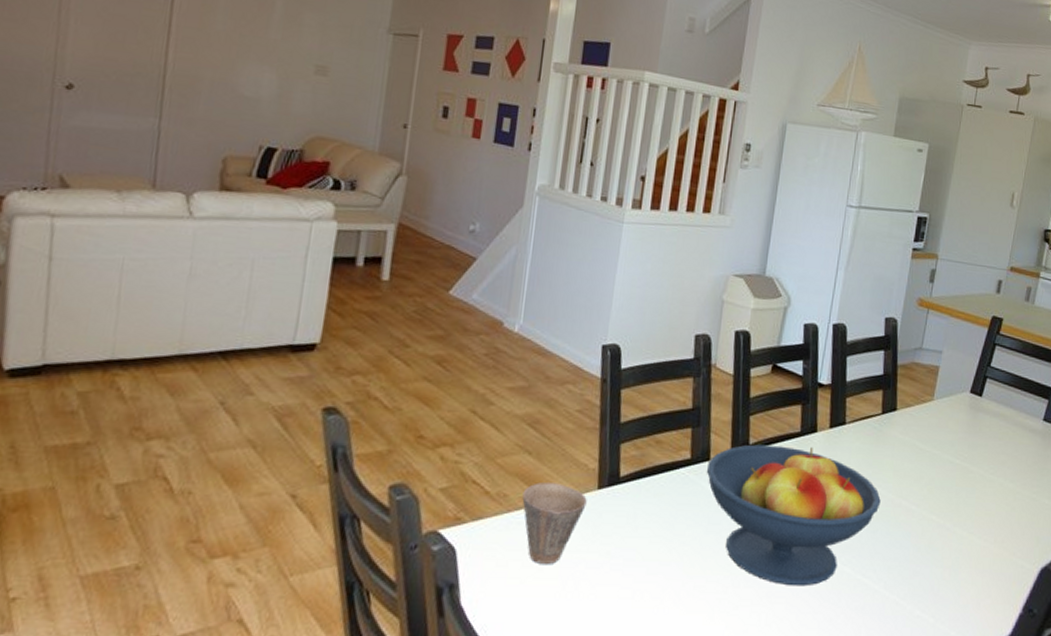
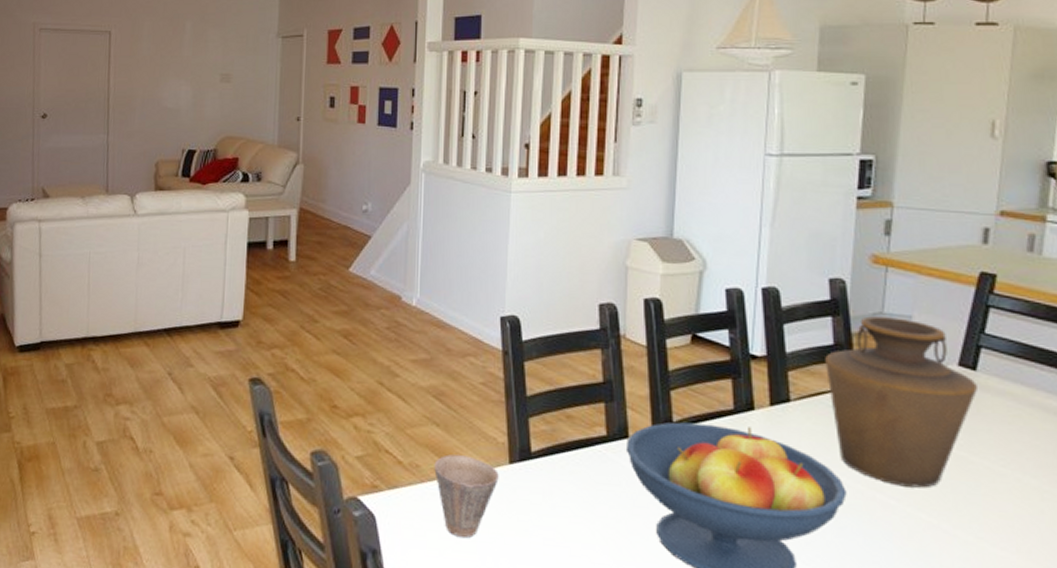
vase: none [875,351,981,495] -> present [825,316,977,489]

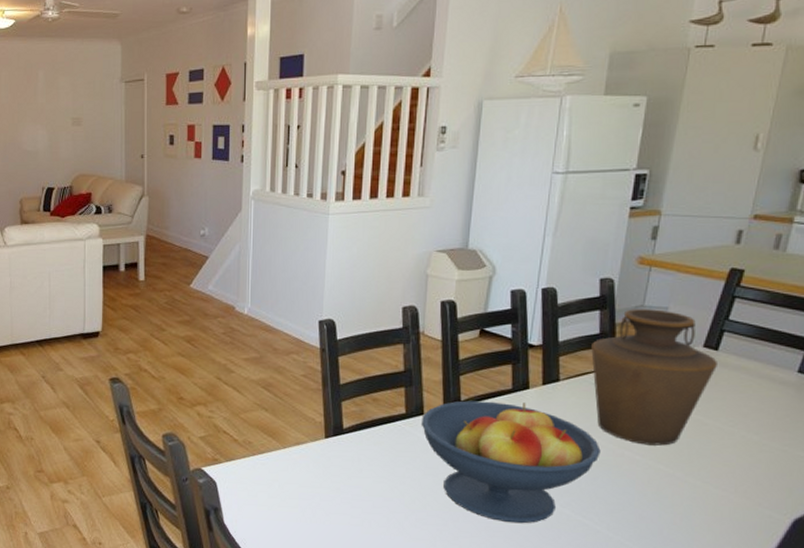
cup: present [434,454,499,538] -> none [263,433,317,496]

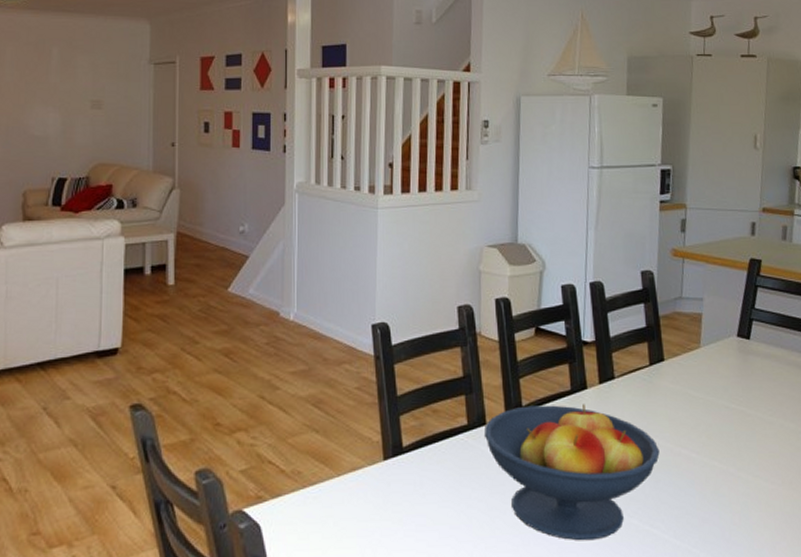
vase: present [591,309,717,446] -> none [640,300,751,441]

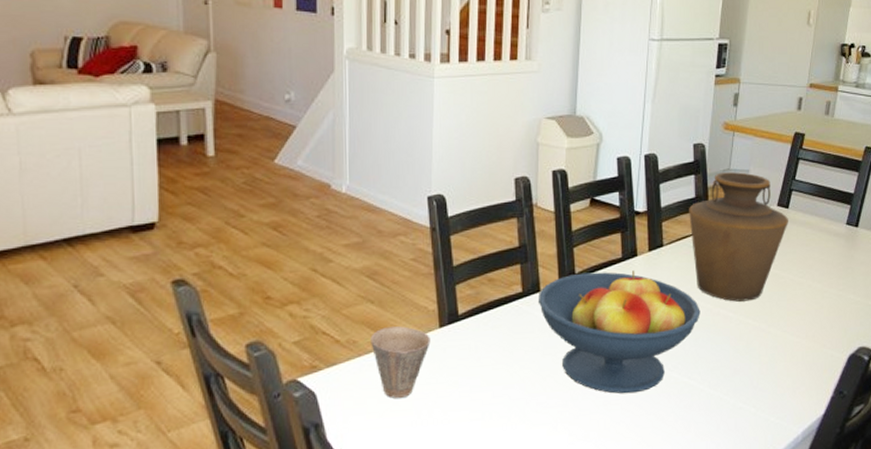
cup: none [315,457,375,534] -> present [370,326,431,398]
vase: none [640,300,751,441] -> present [689,172,788,302]

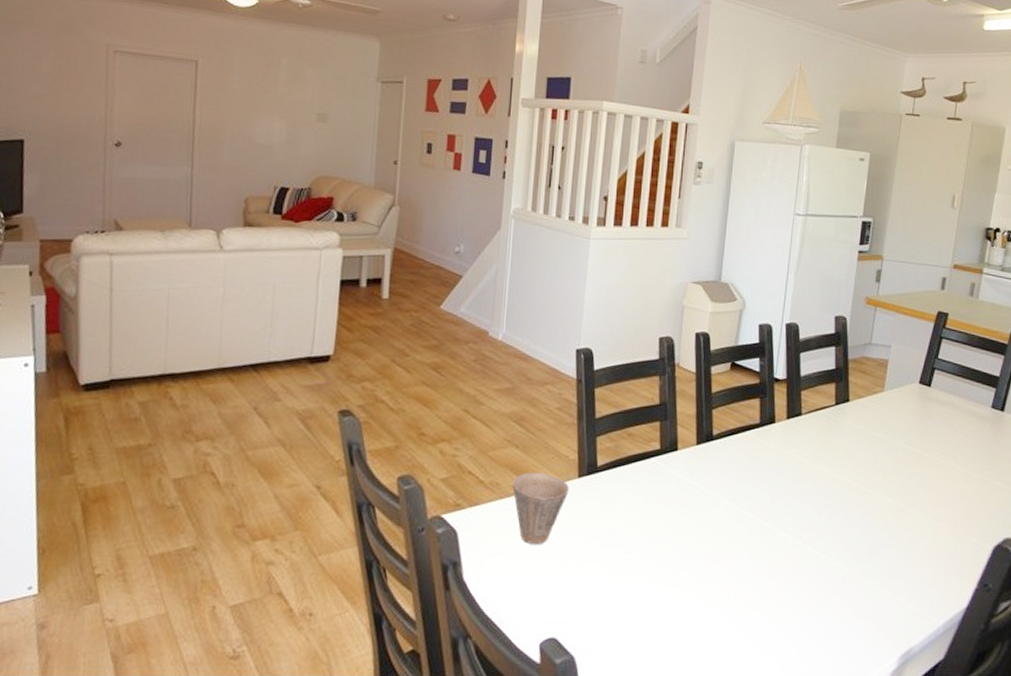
fruit bowl: present [537,270,700,394] -> none [674,435,838,563]
vase: present [689,172,788,302] -> none [828,346,930,478]

